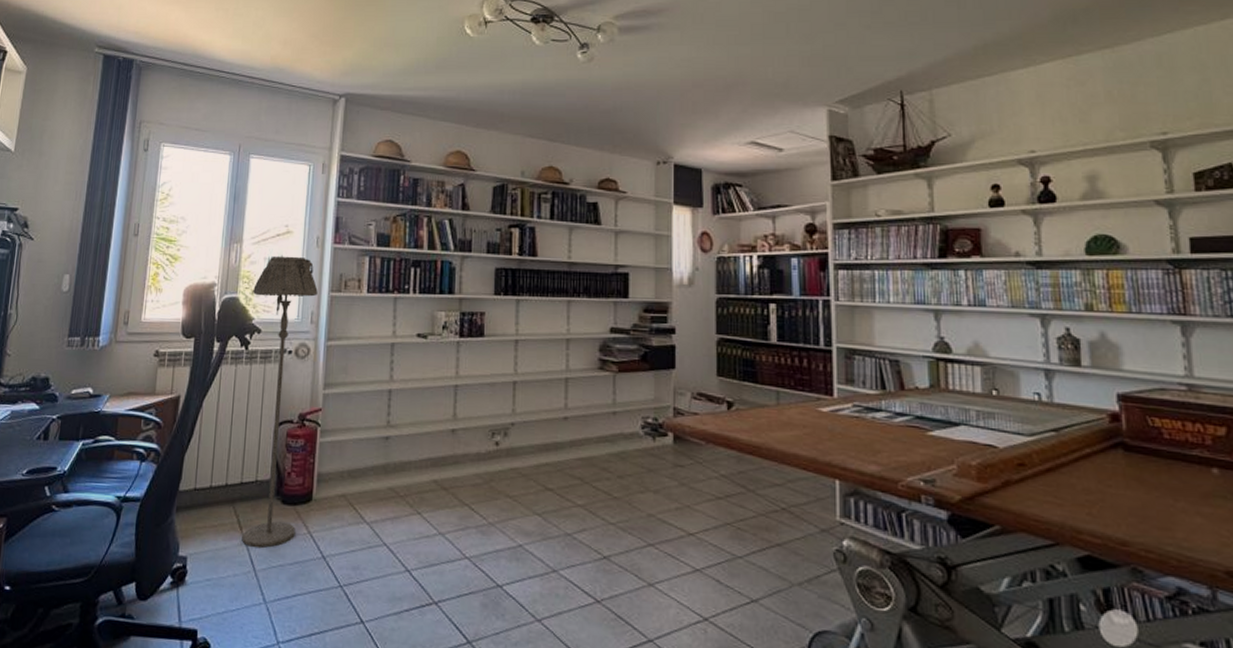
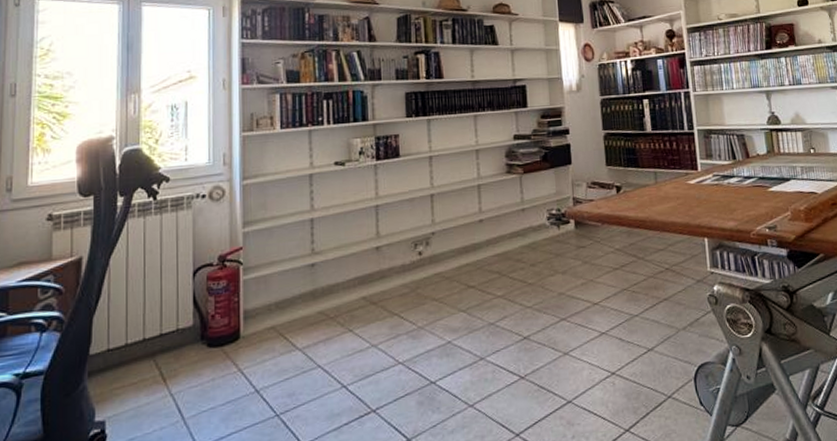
floor lamp: present [242,256,318,548] -> none [157,100,228,396]

